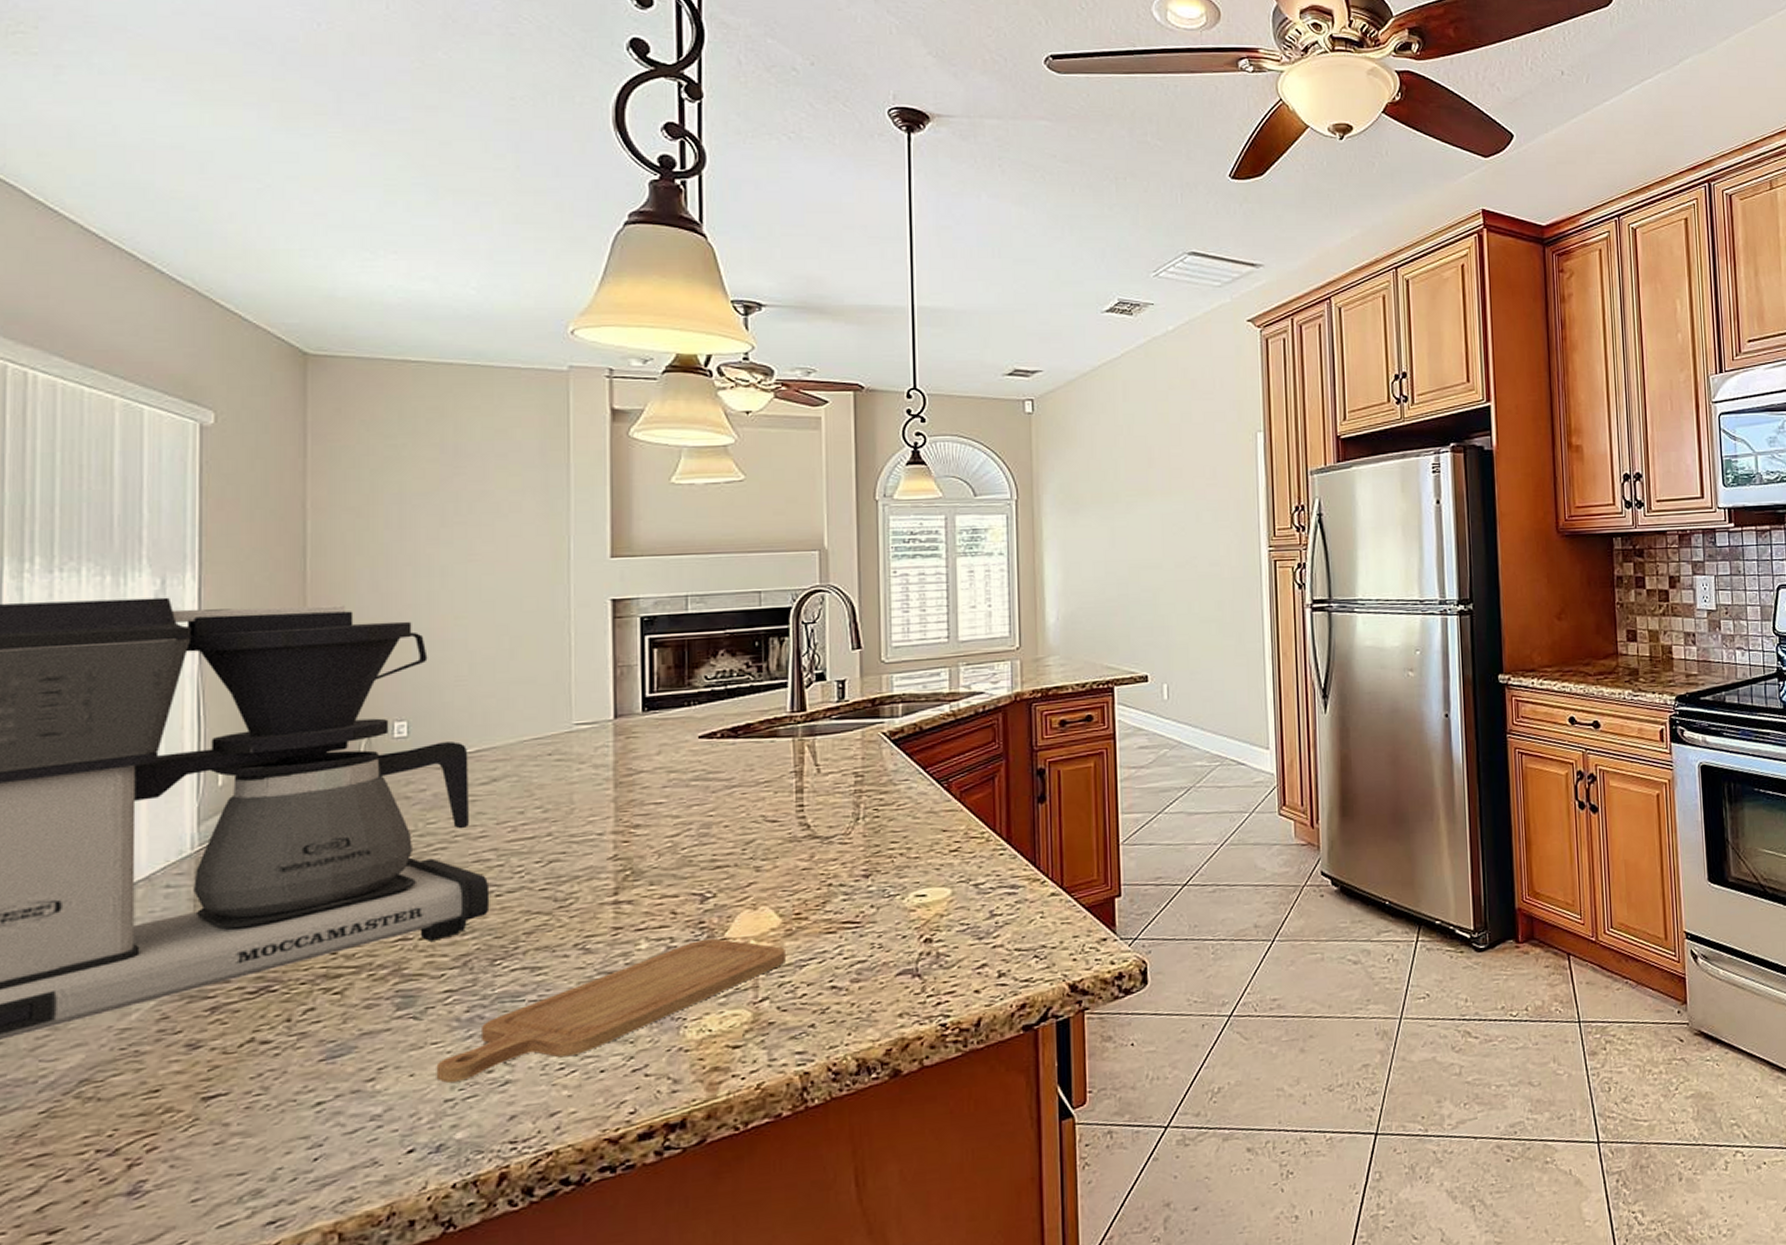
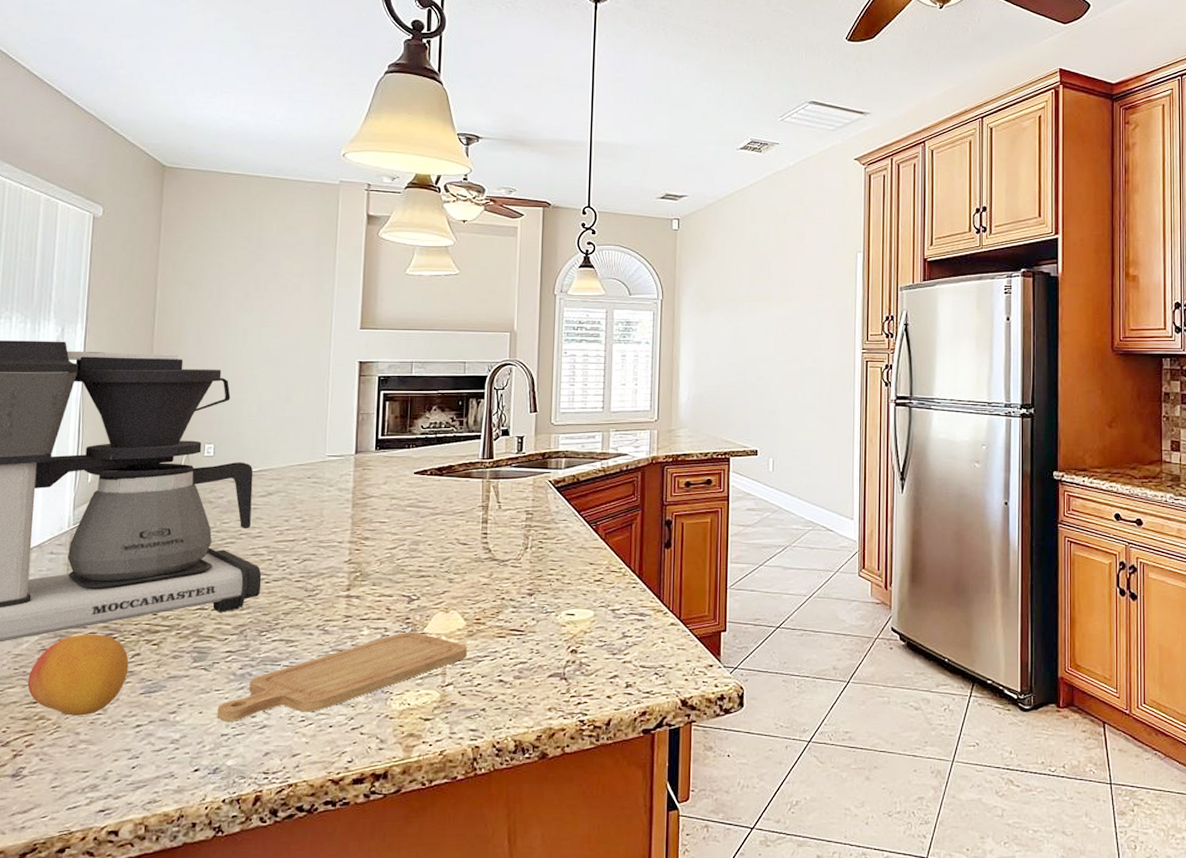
fruit: none [143,988,299,1102] -> present [27,634,129,716]

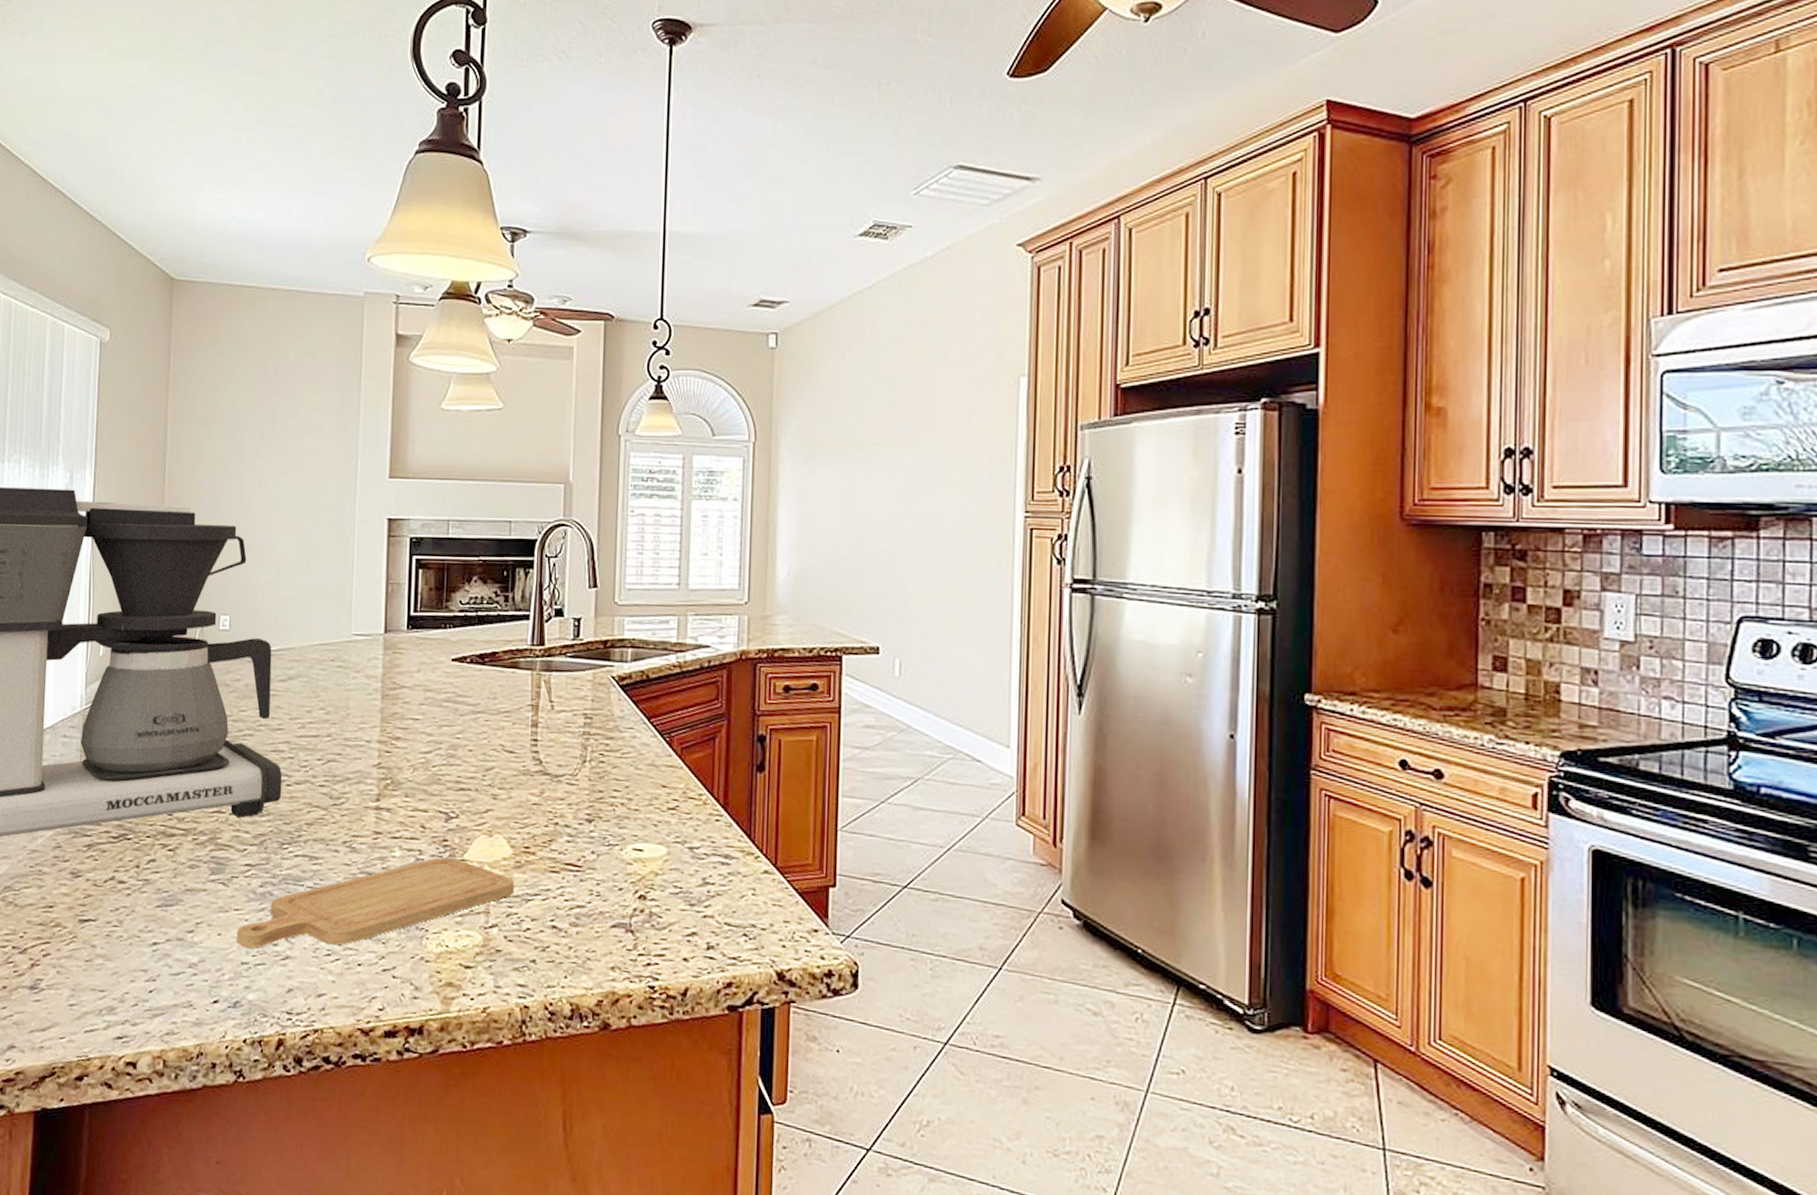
fruit: present [27,634,129,716] -> none [43,832,144,927]

